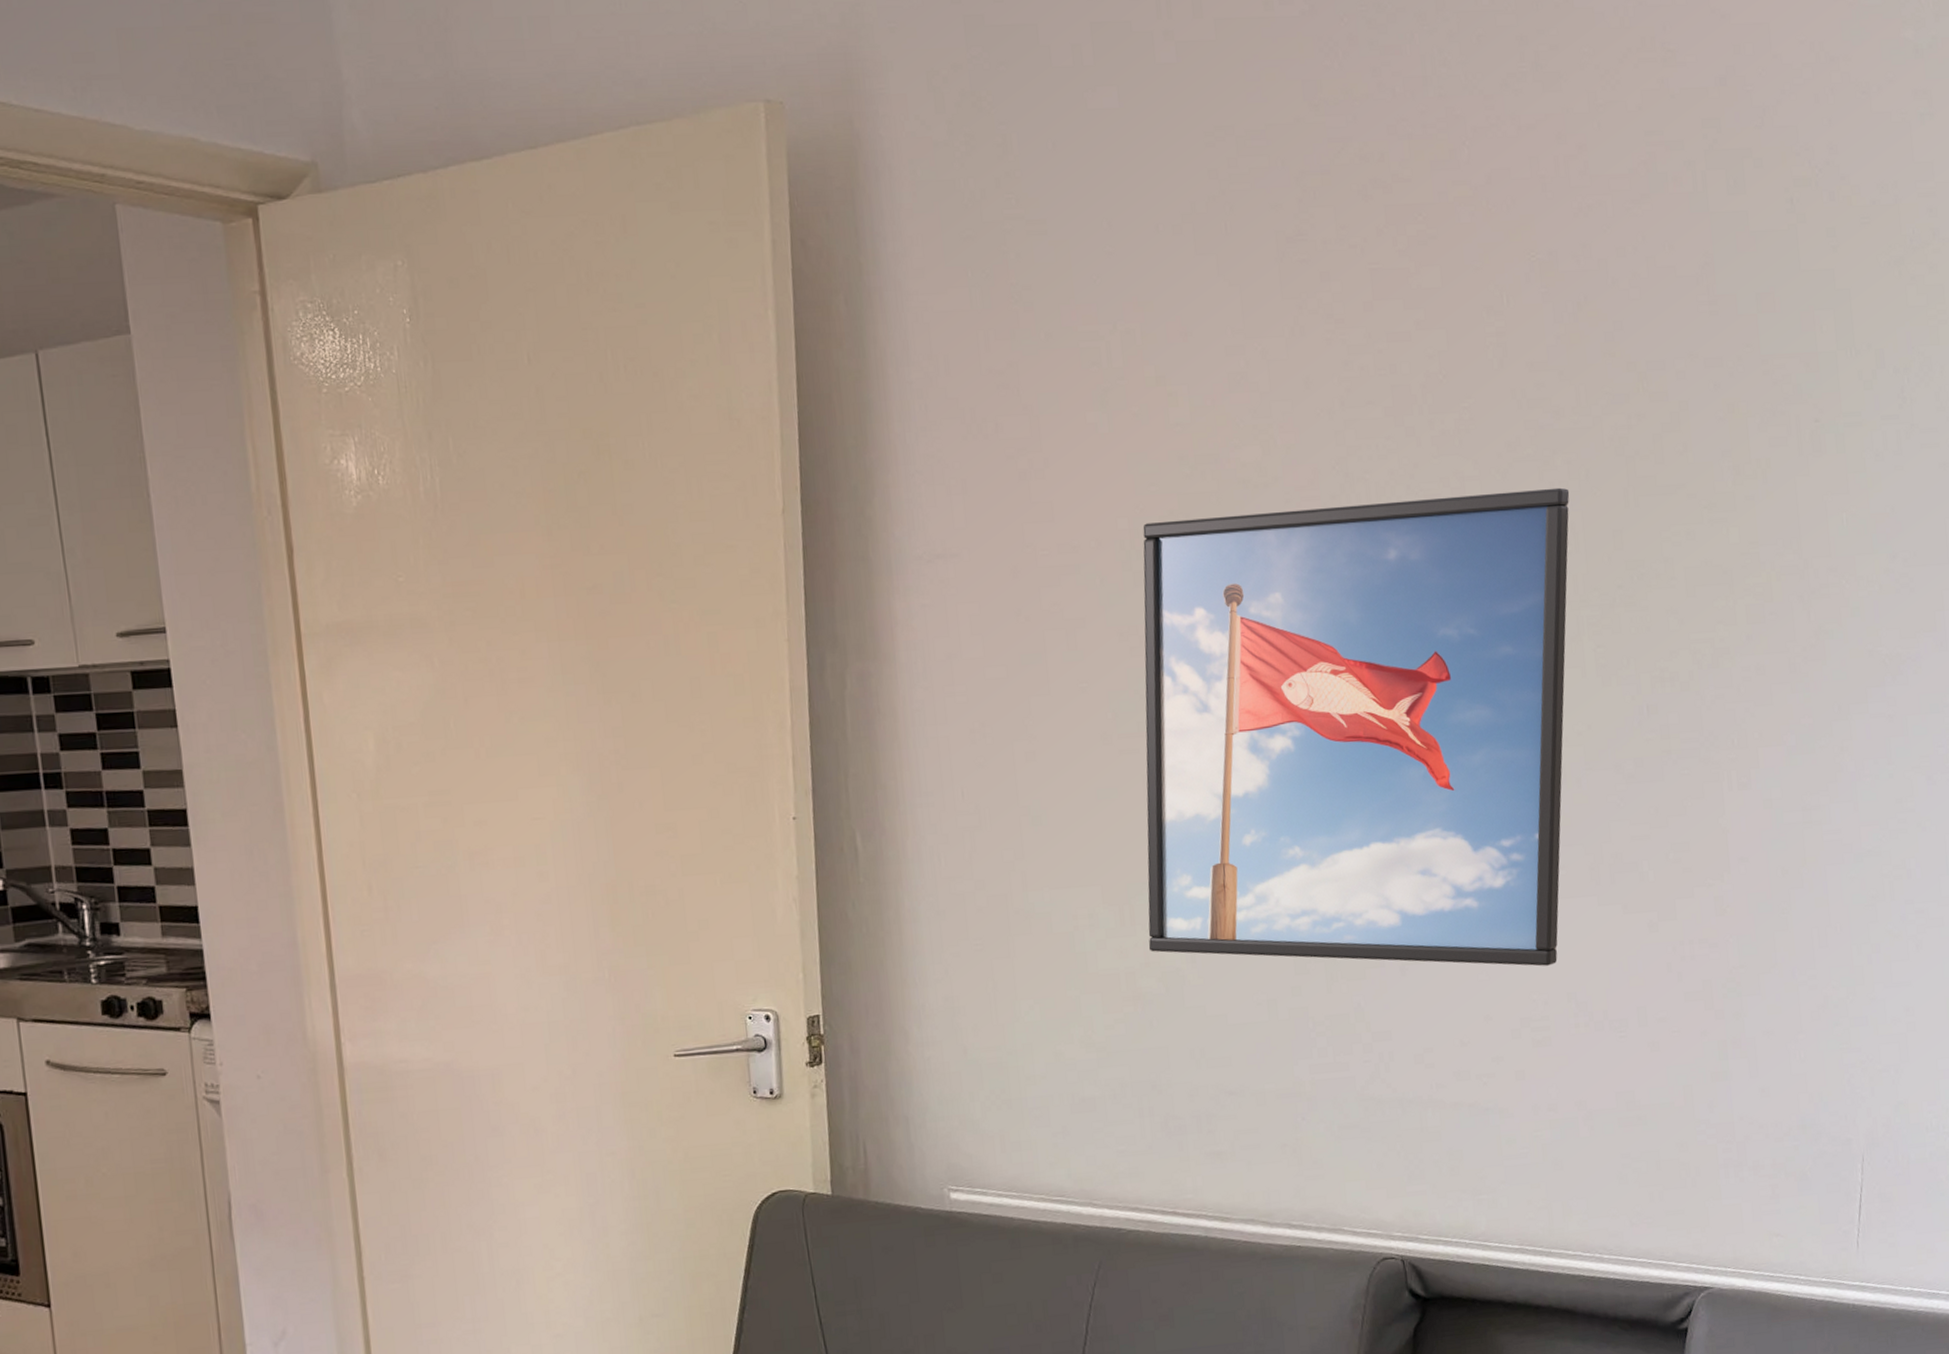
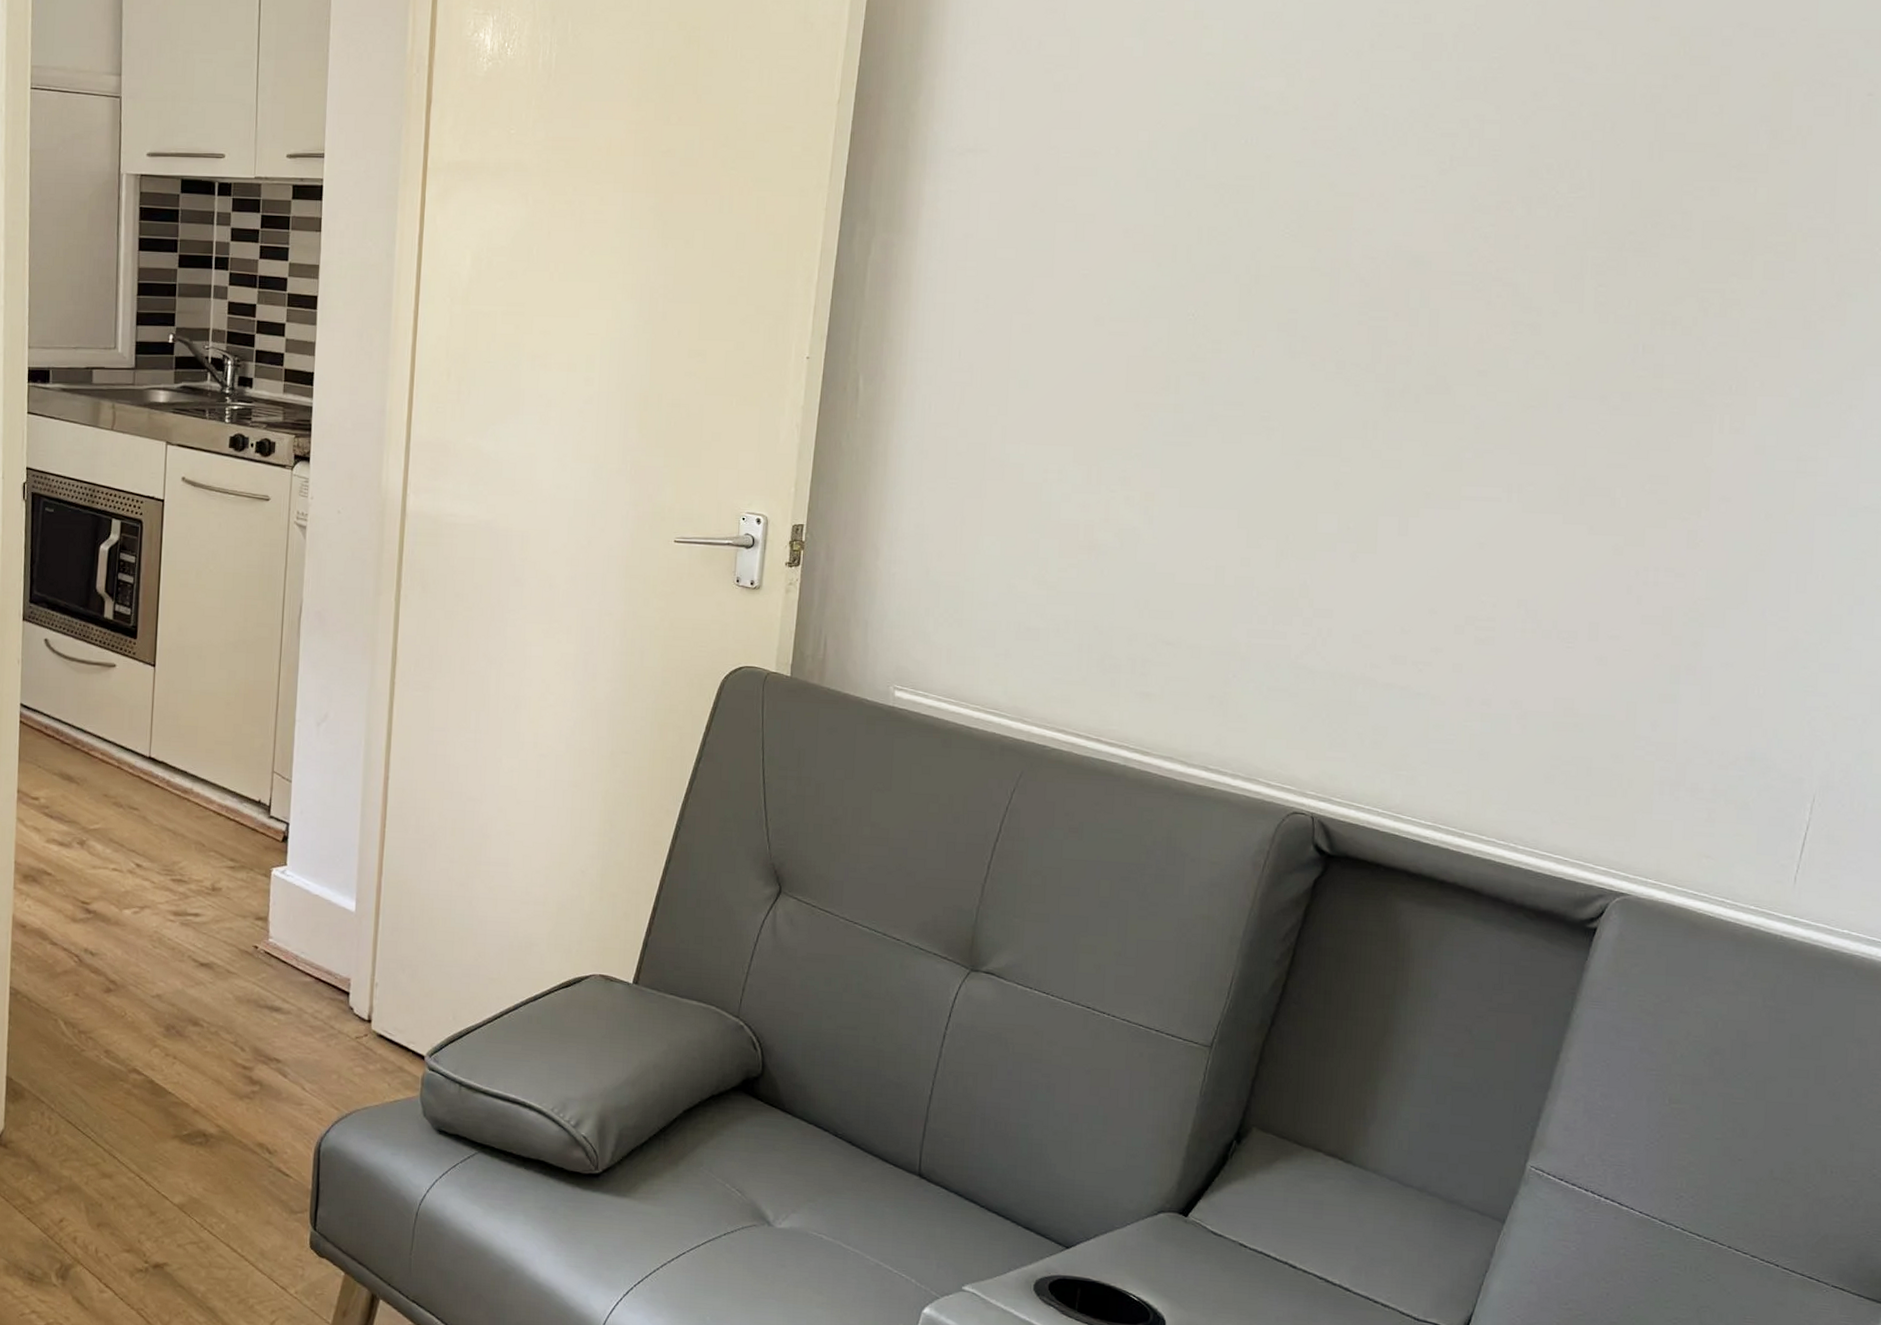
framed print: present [1143,487,1570,967] -> none [1110,136,1592,572]

